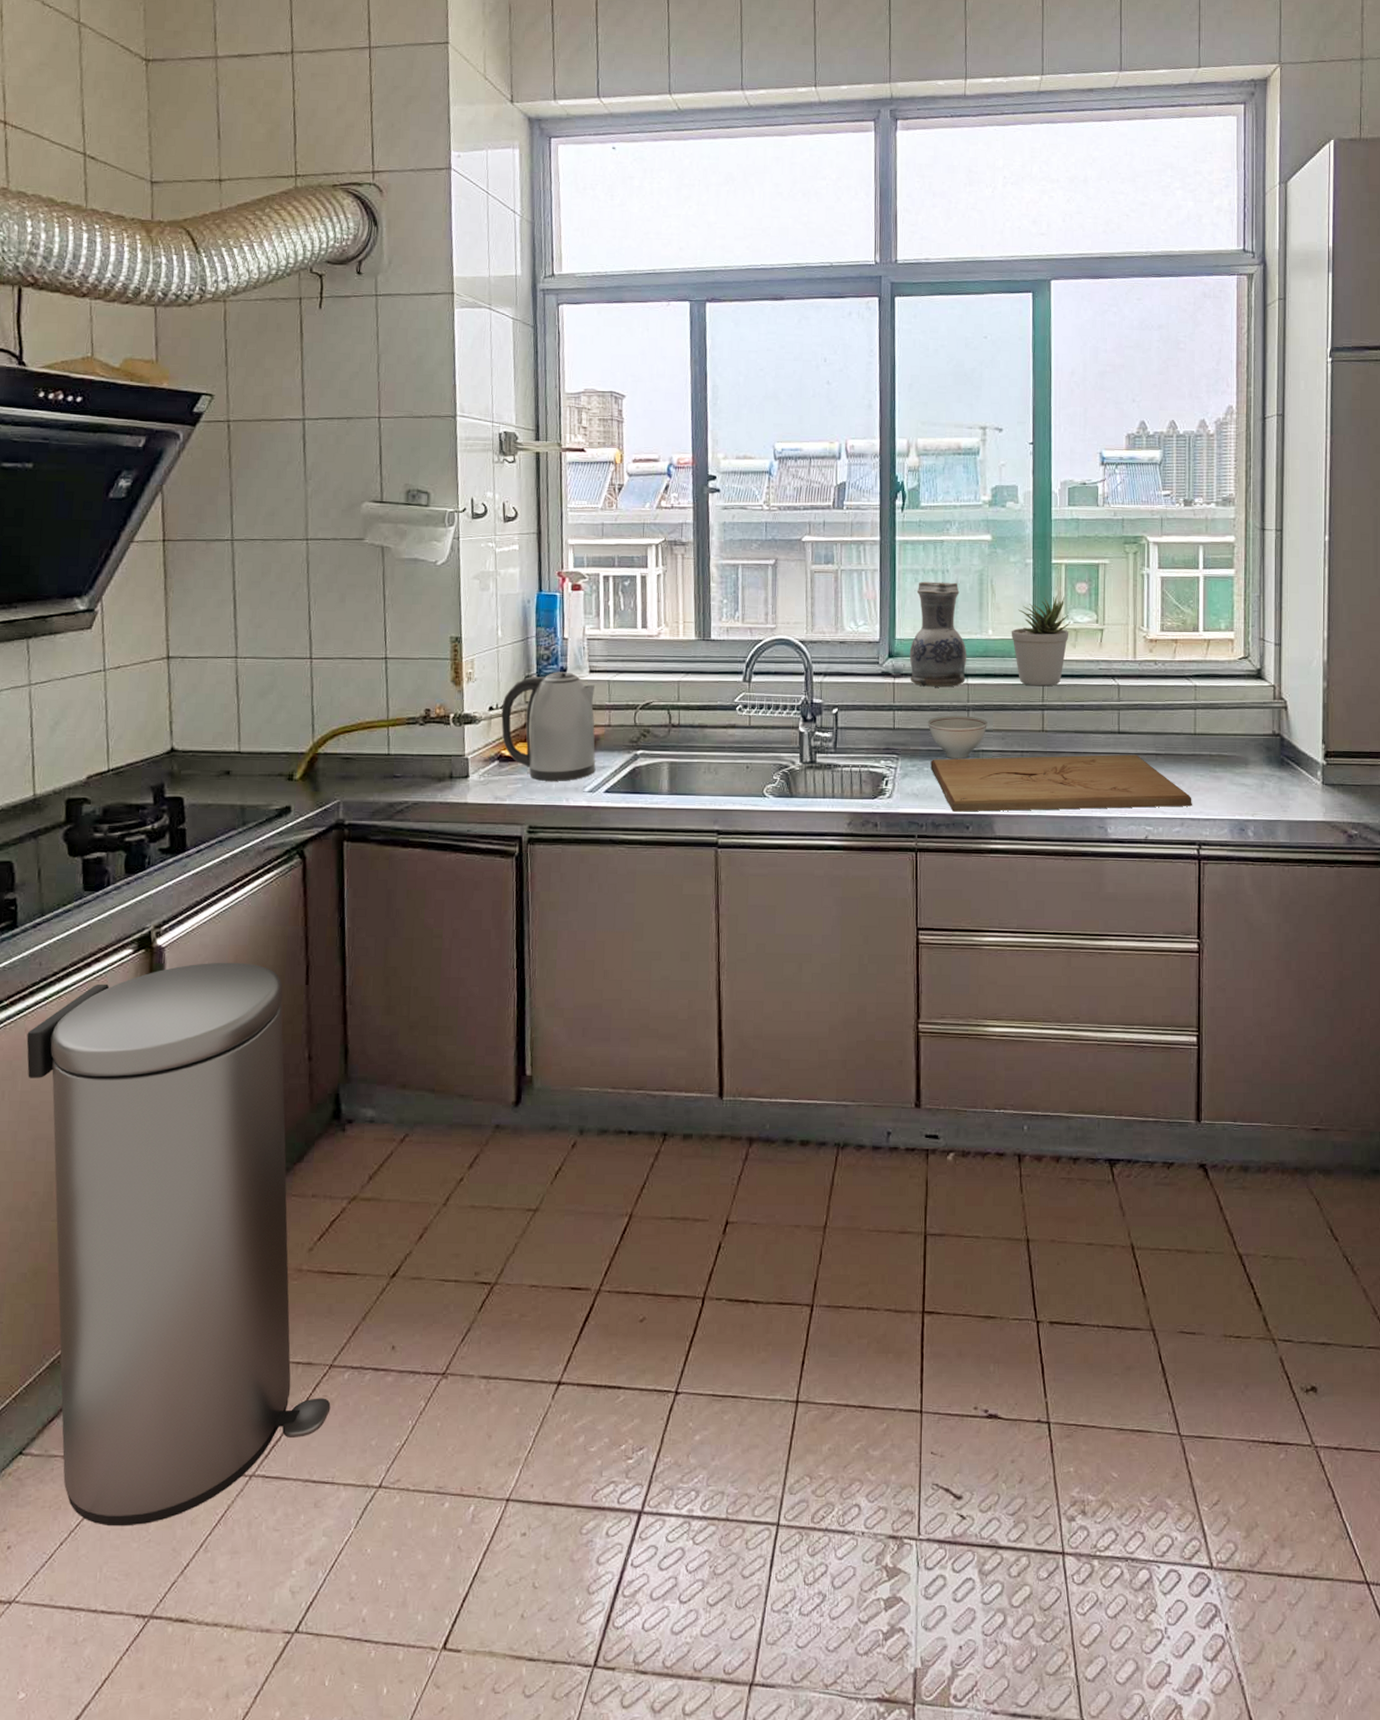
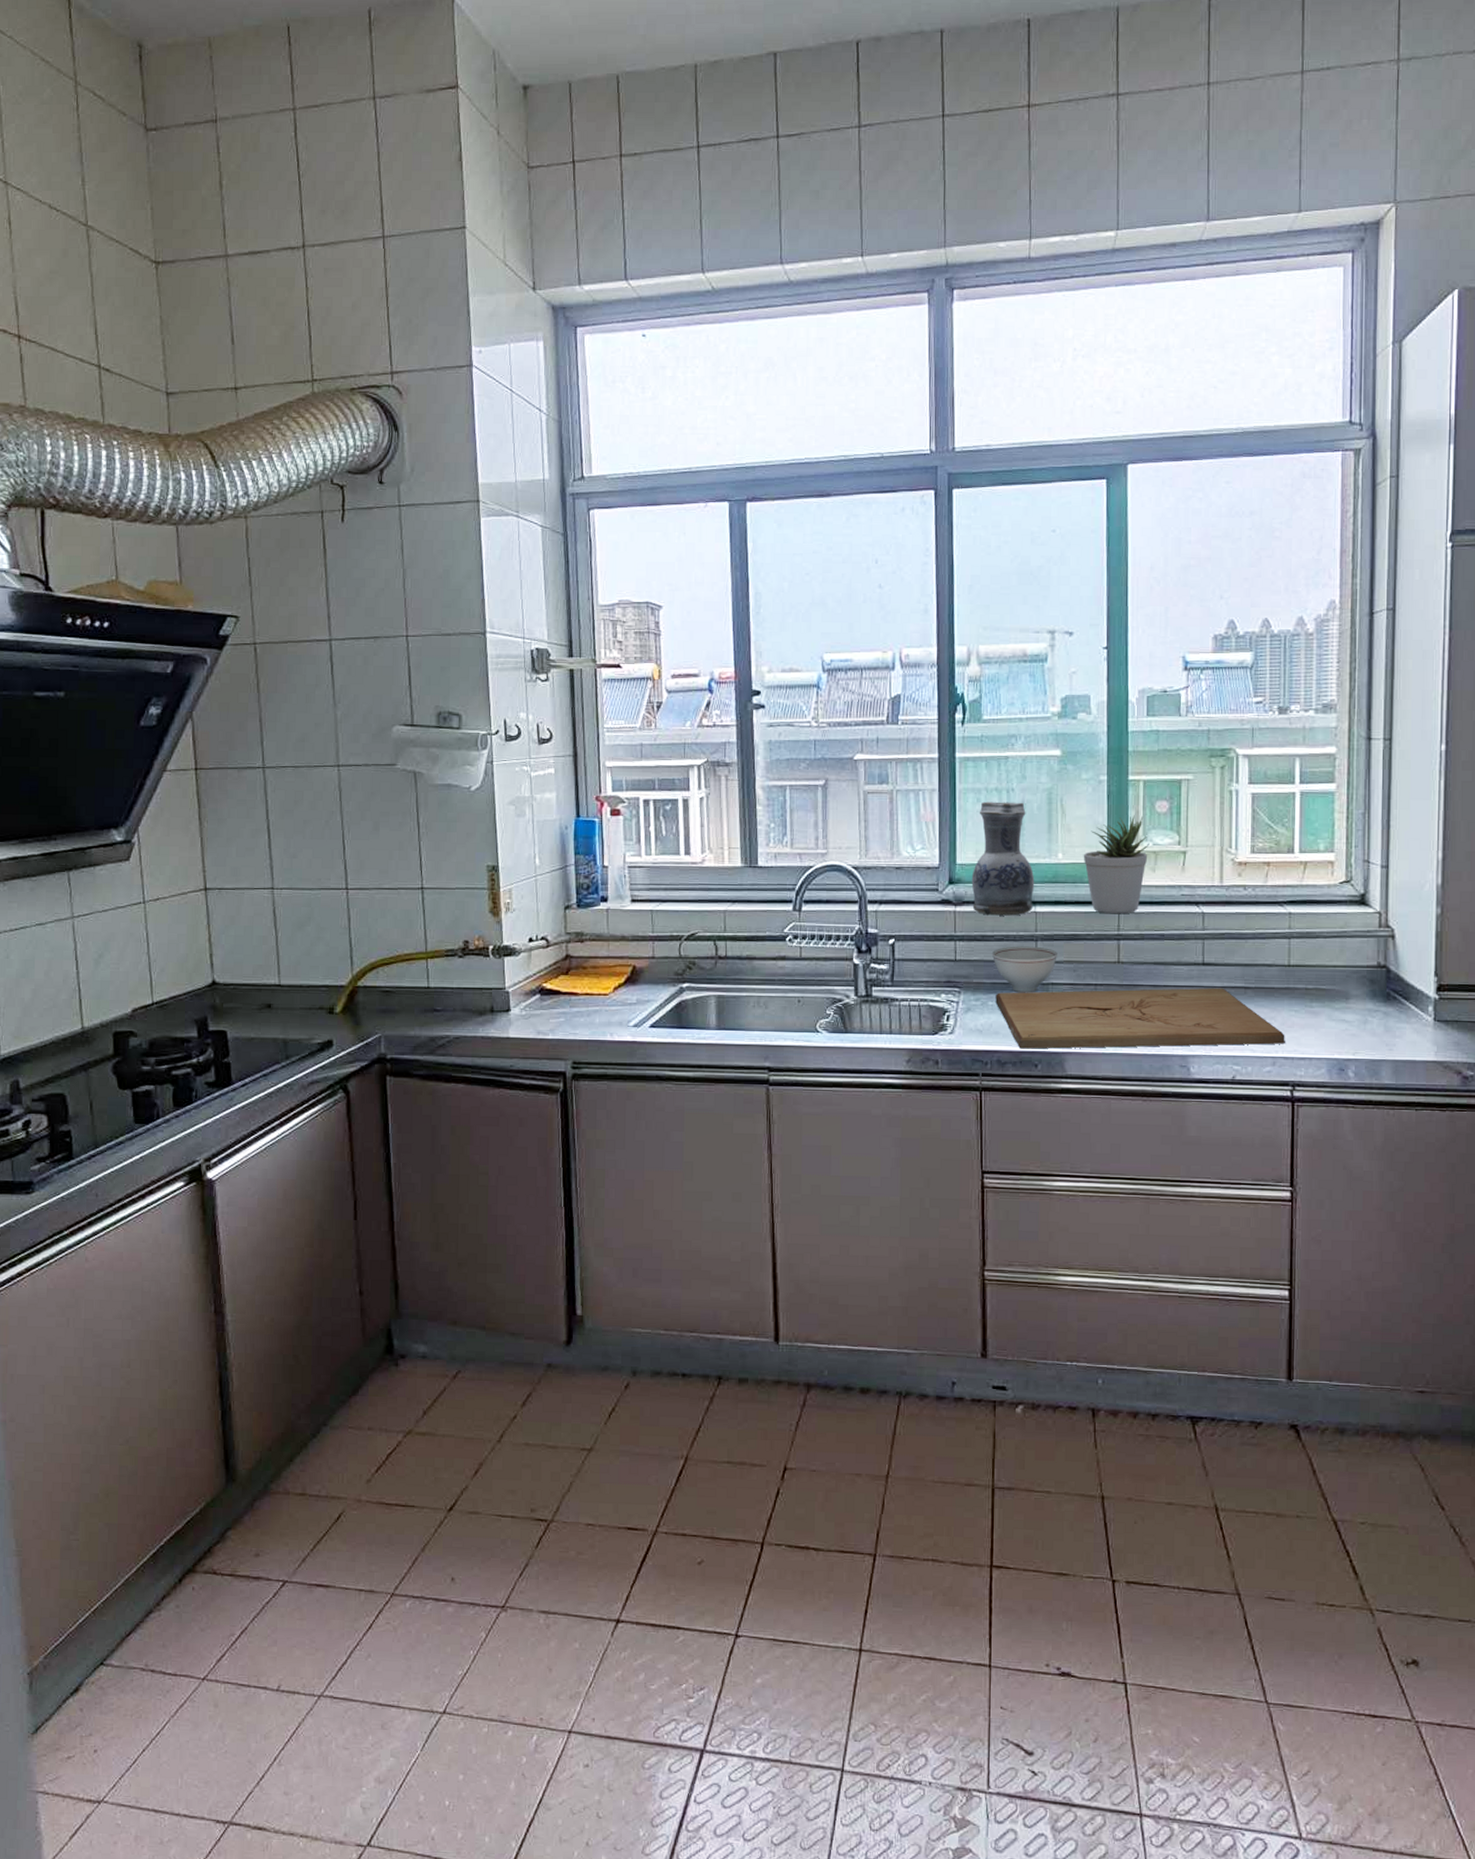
pedal bin: present [26,962,331,1527] -> none [87,1196,394,1737]
kettle: present [501,672,596,781] -> none [541,901,640,1015]

